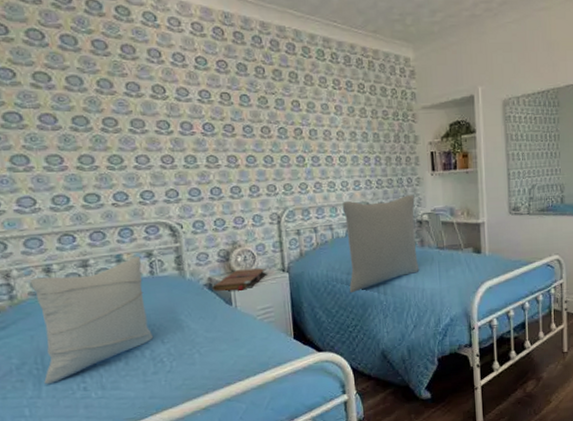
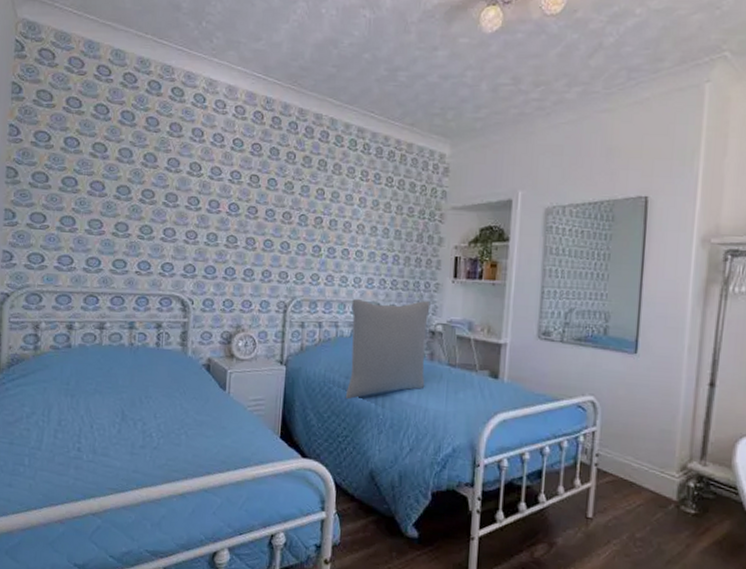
pillow: present [30,257,154,385] -> none [46,326,151,439]
book: present [211,268,268,292] -> none [209,355,266,378]

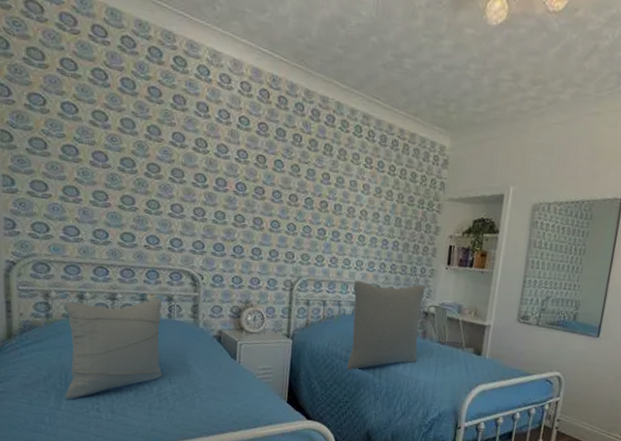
pillow: none [46,326,151,439] -> present [65,298,163,400]

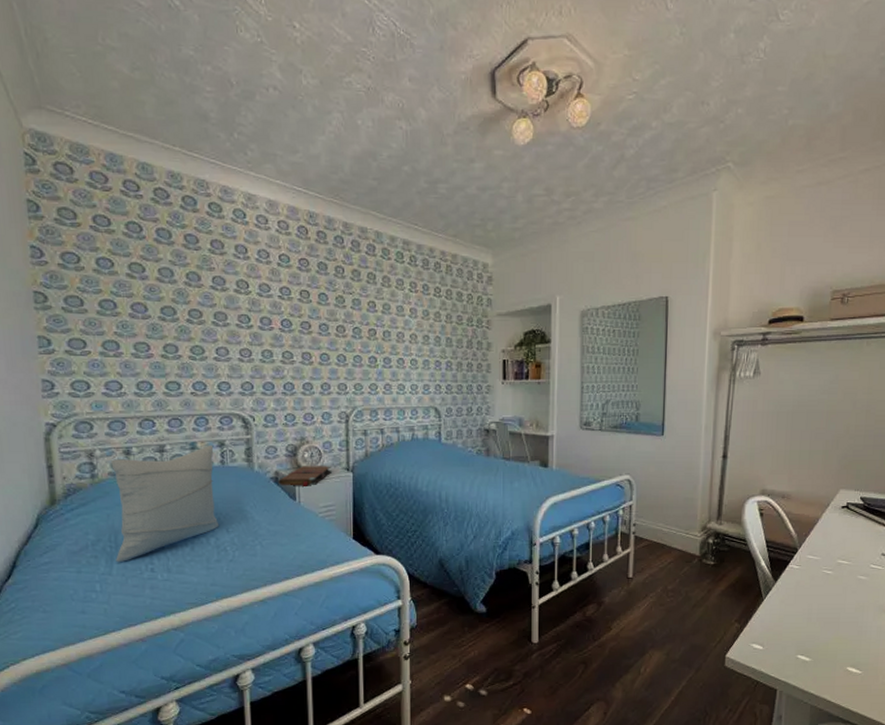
book: none [220,328,274,349] -> present [277,466,333,488]
pillow: present [346,281,426,371] -> none [411,402,483,498]

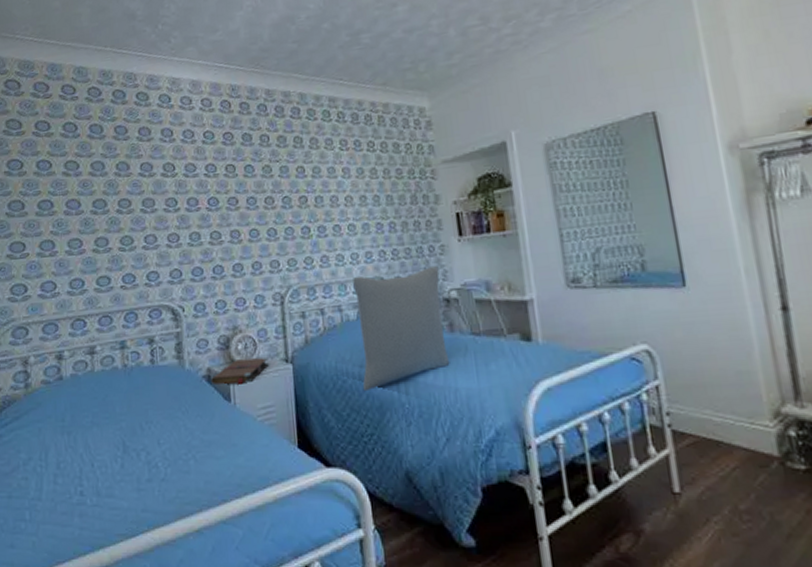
pillow: present [111,446,220,563] -> none [44,343,150,485]
pillow: none [411,402,483,498] -> present [353,266,450,392]

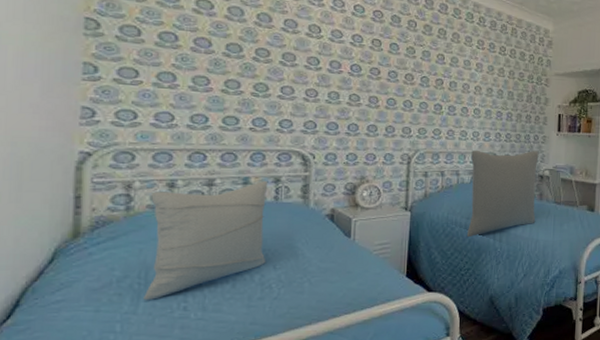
pillow: none [44,343,150,485] -> present [143,181,269,301]
book: present [210,357,270,386] -> none [333,204,391,225]

